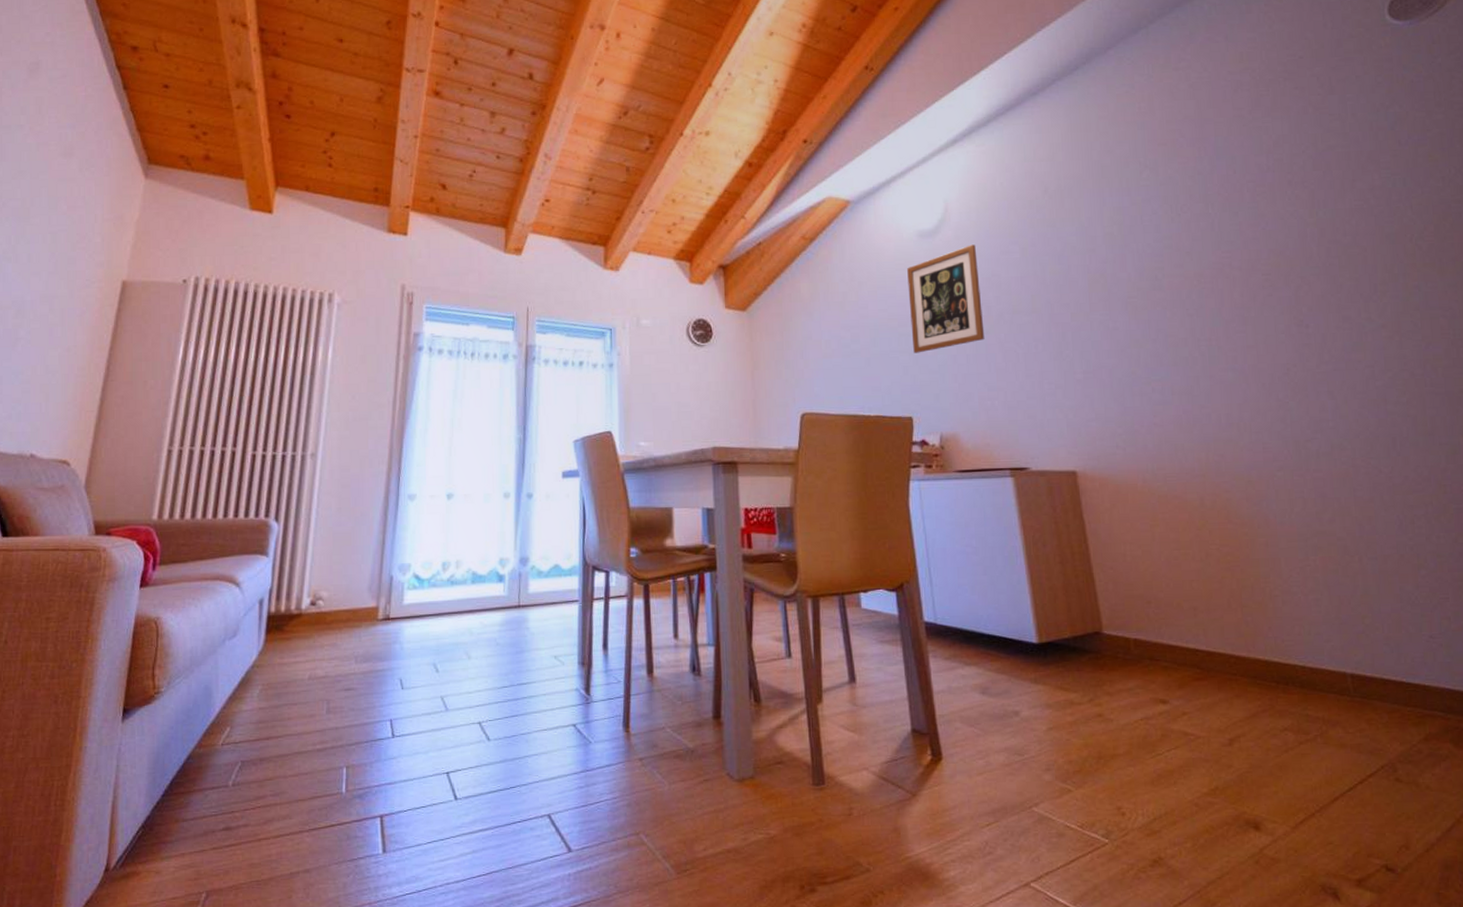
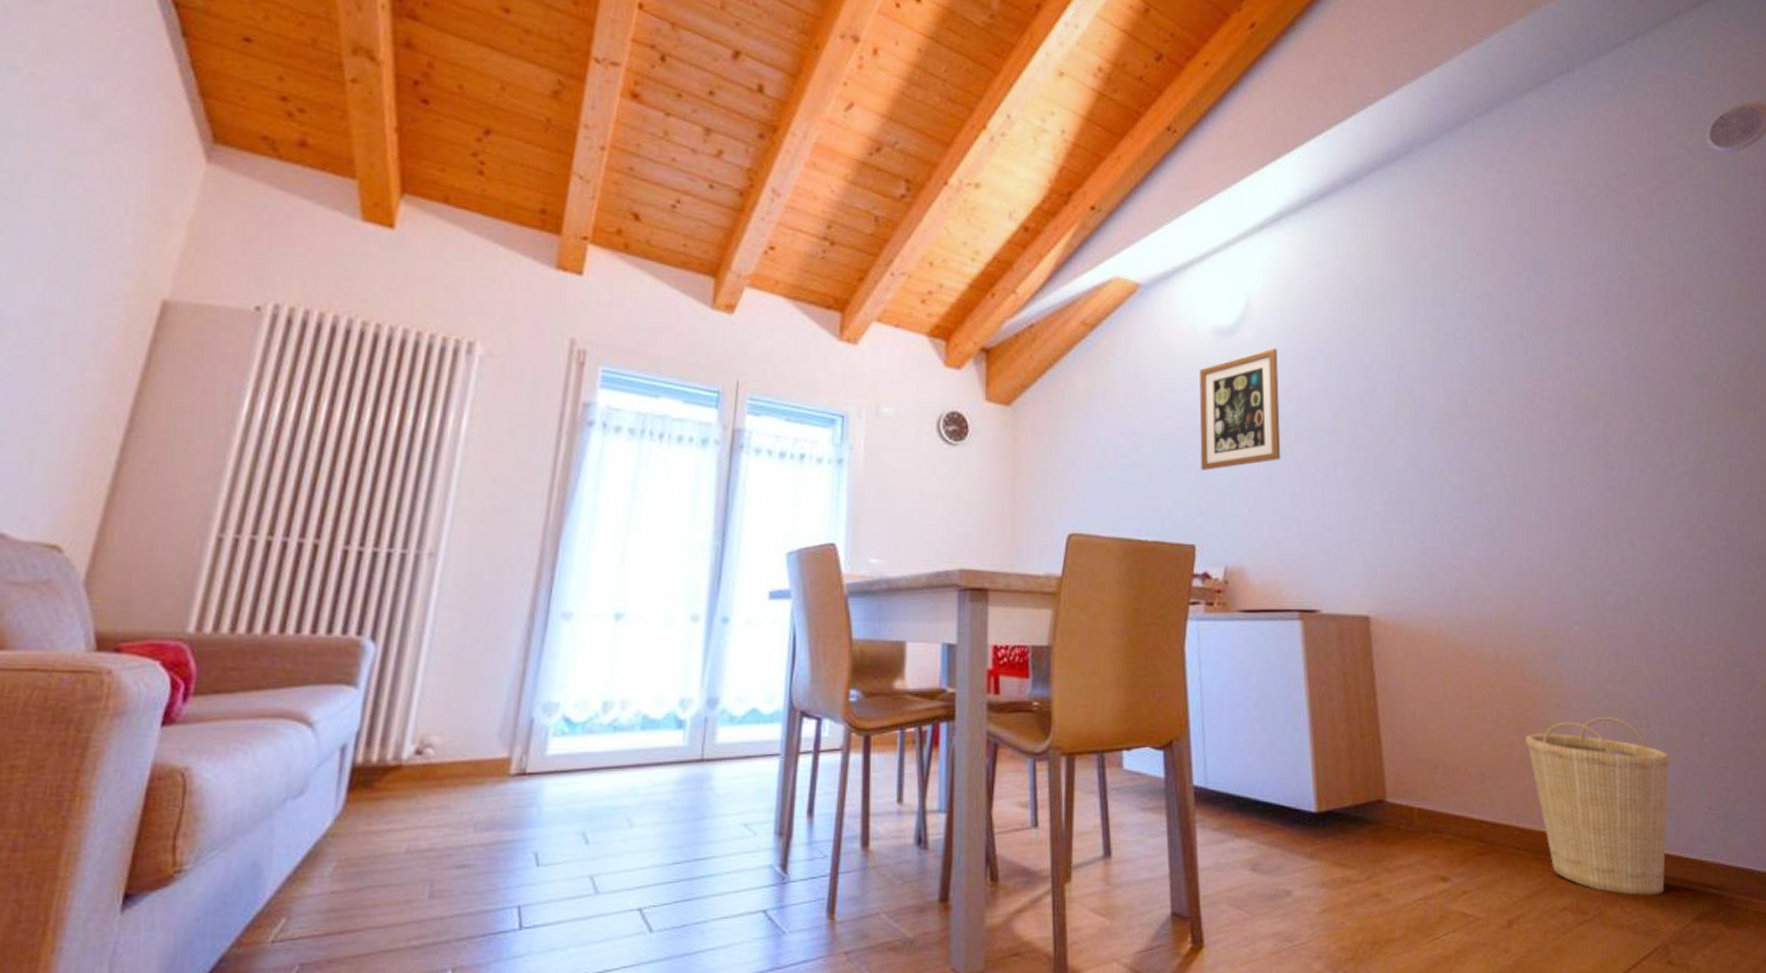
basket: none [1234,554,1388,717] -> present [1525,717,1671,895]

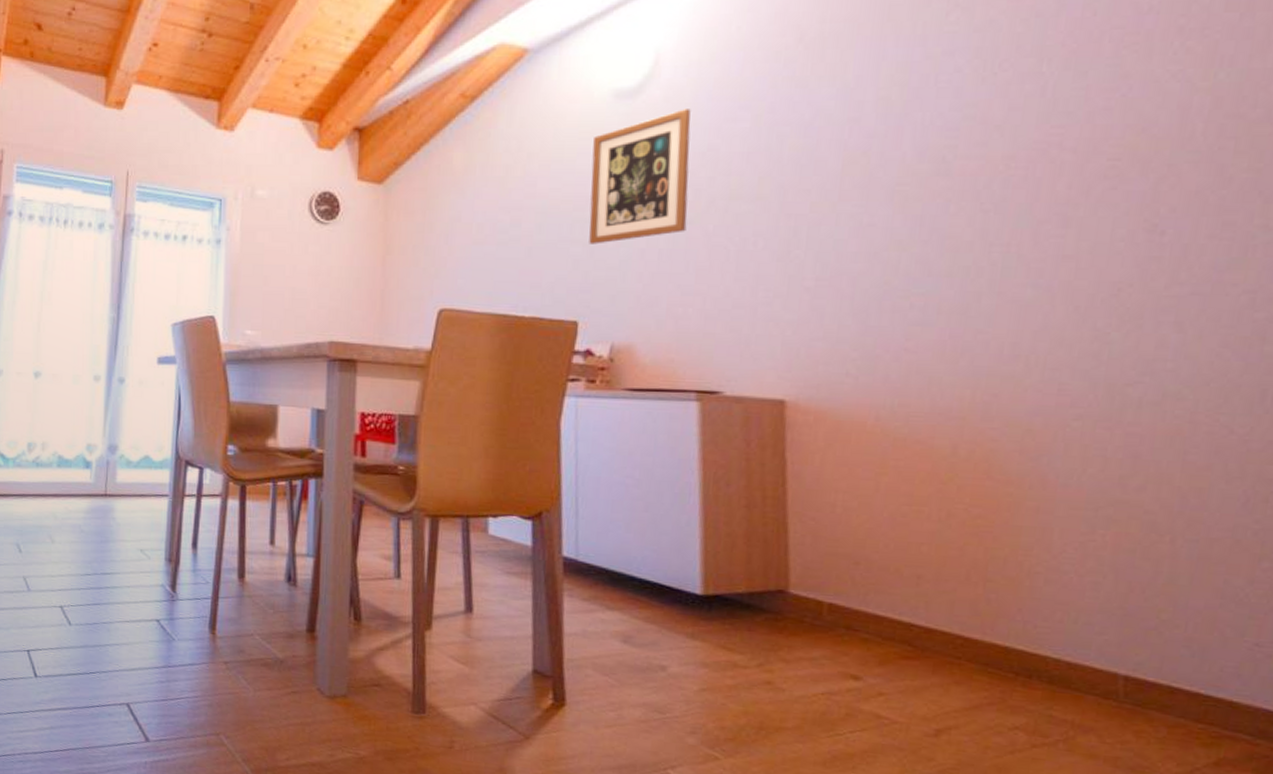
basket: present [1525,717,1671,895] -> none [983,527,1202,730]

